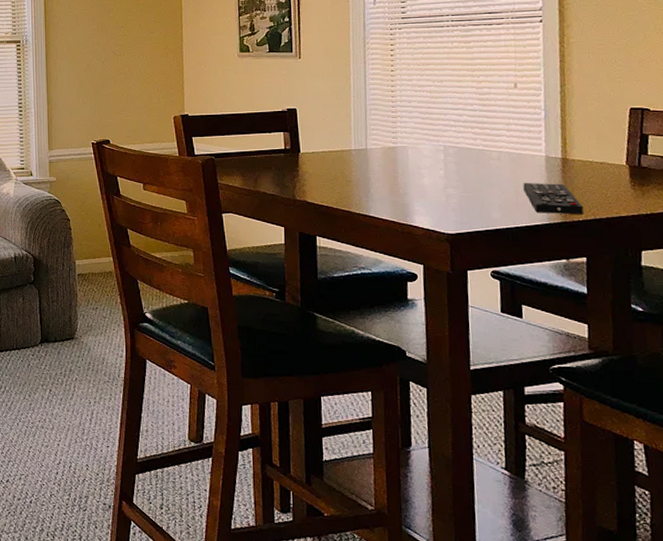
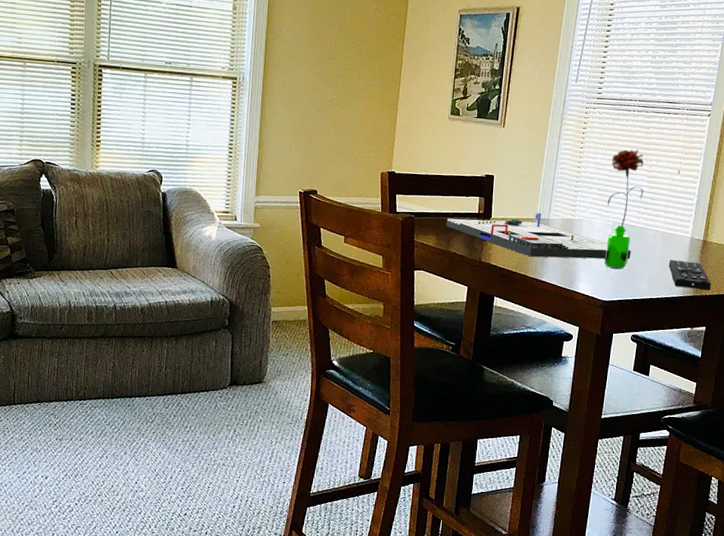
board game: none [250,142,473,191] -> present [446,212,631,260]
flower: none [431,66,475,197] -> present [604,149,644,269]

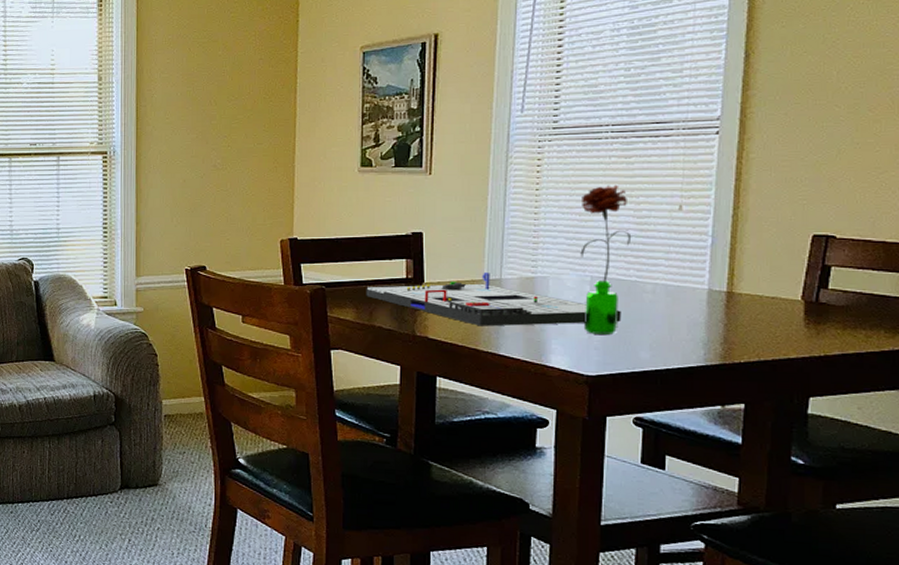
remote control: present [669,260,712,291] -> none [679,320,748,357]

